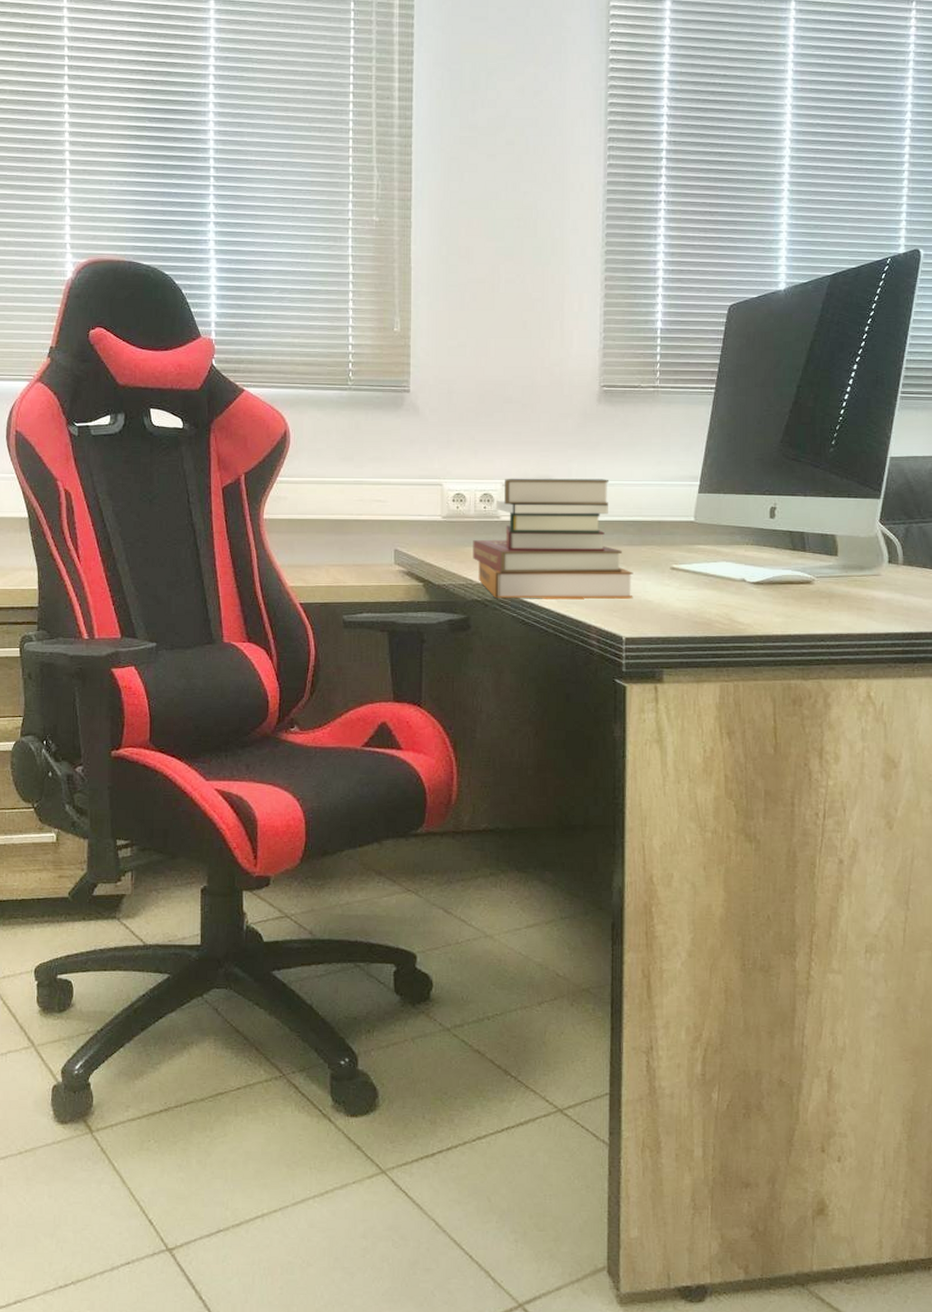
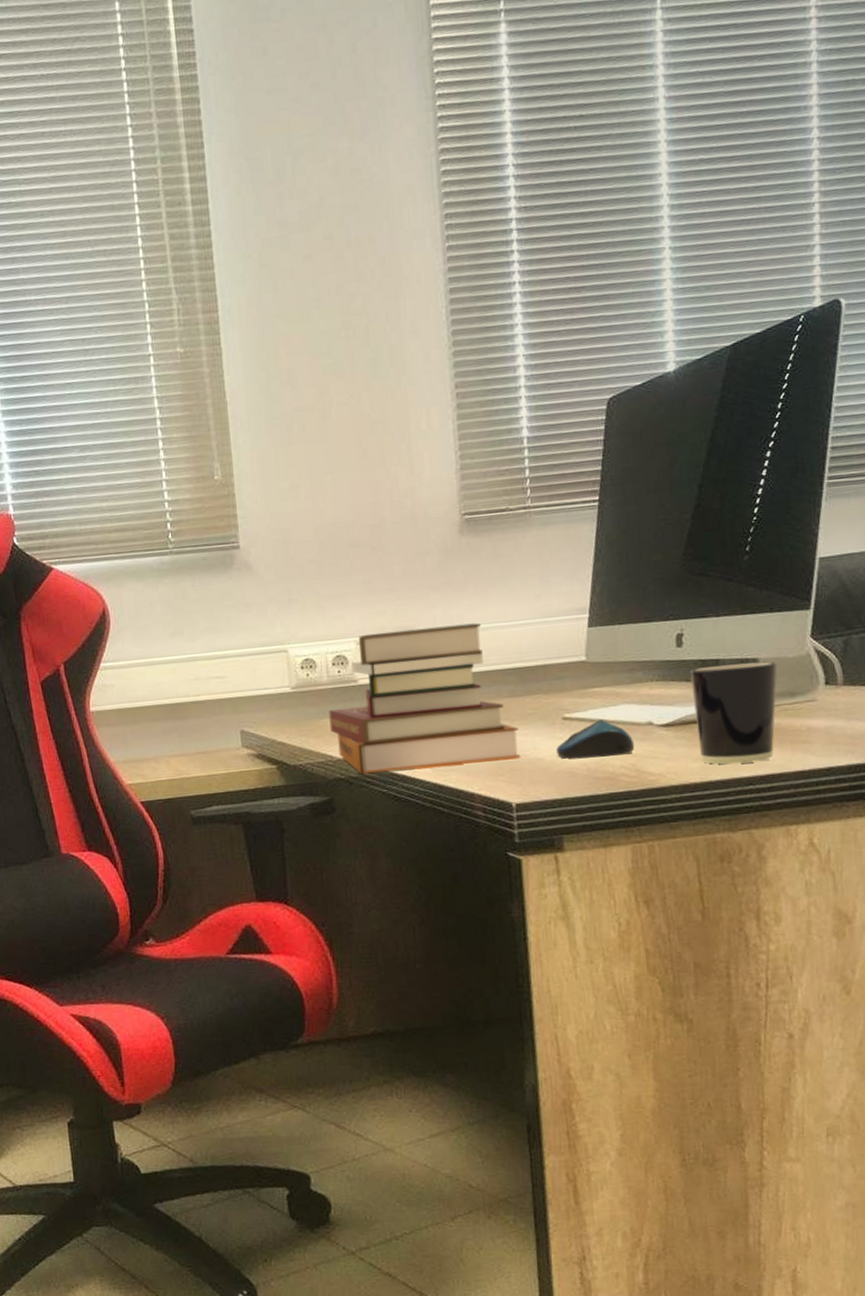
computer mouse: none [664,573,729,605] -> present [556,720,635,759]
mug: none [780,536,851,622] -> present [690,661,778,765]

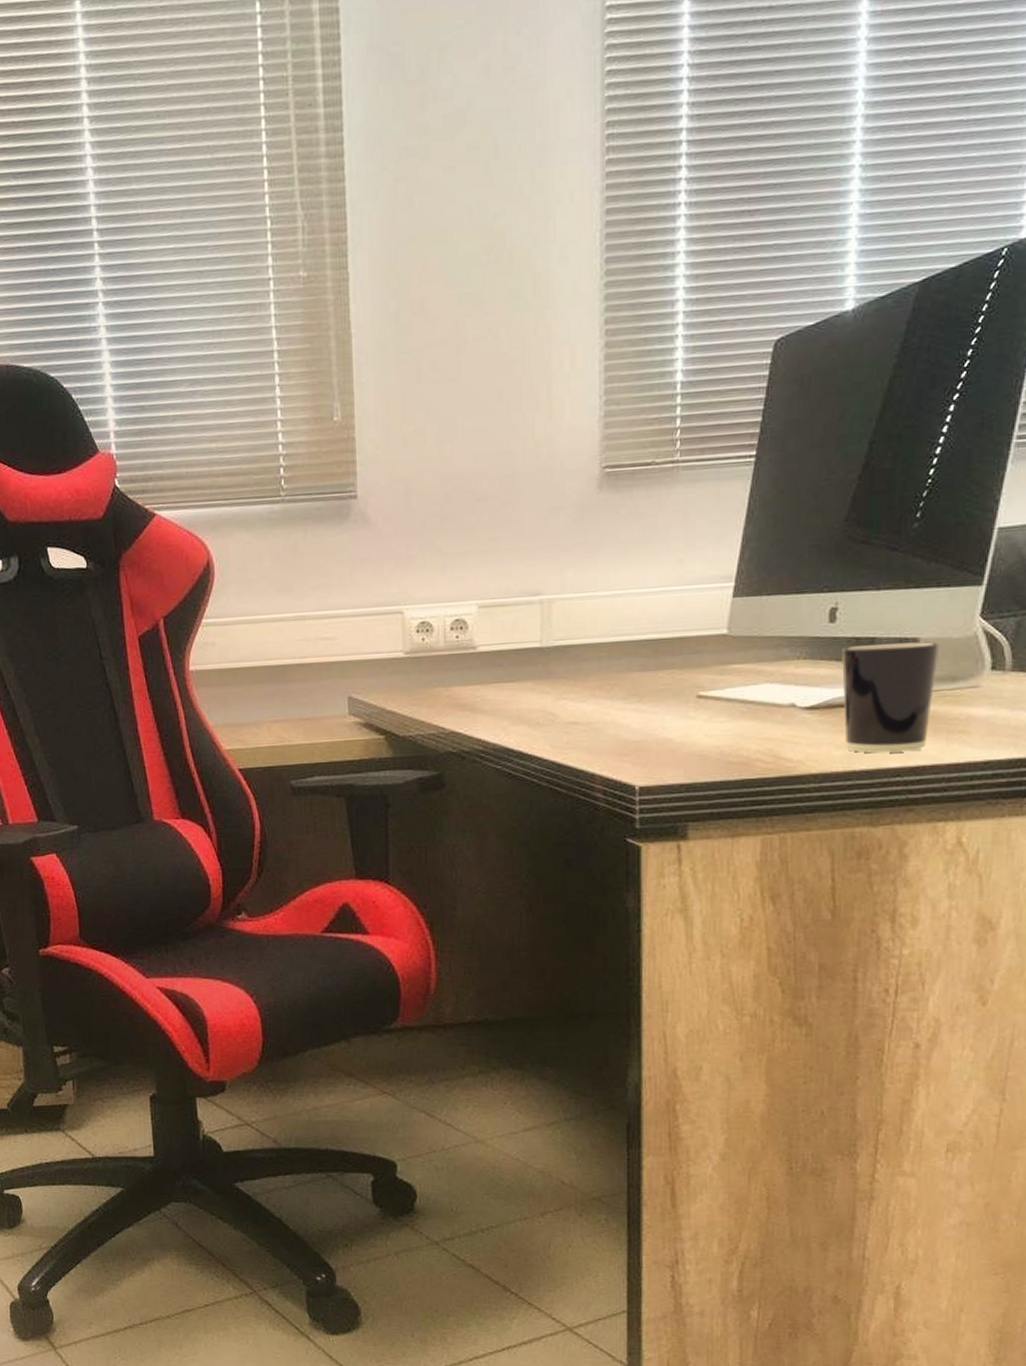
books: present [329,623,521,775] -> none [444,588,648,749]
computer mouse: present [556,720,635,759] -> none [688,699,774,740]

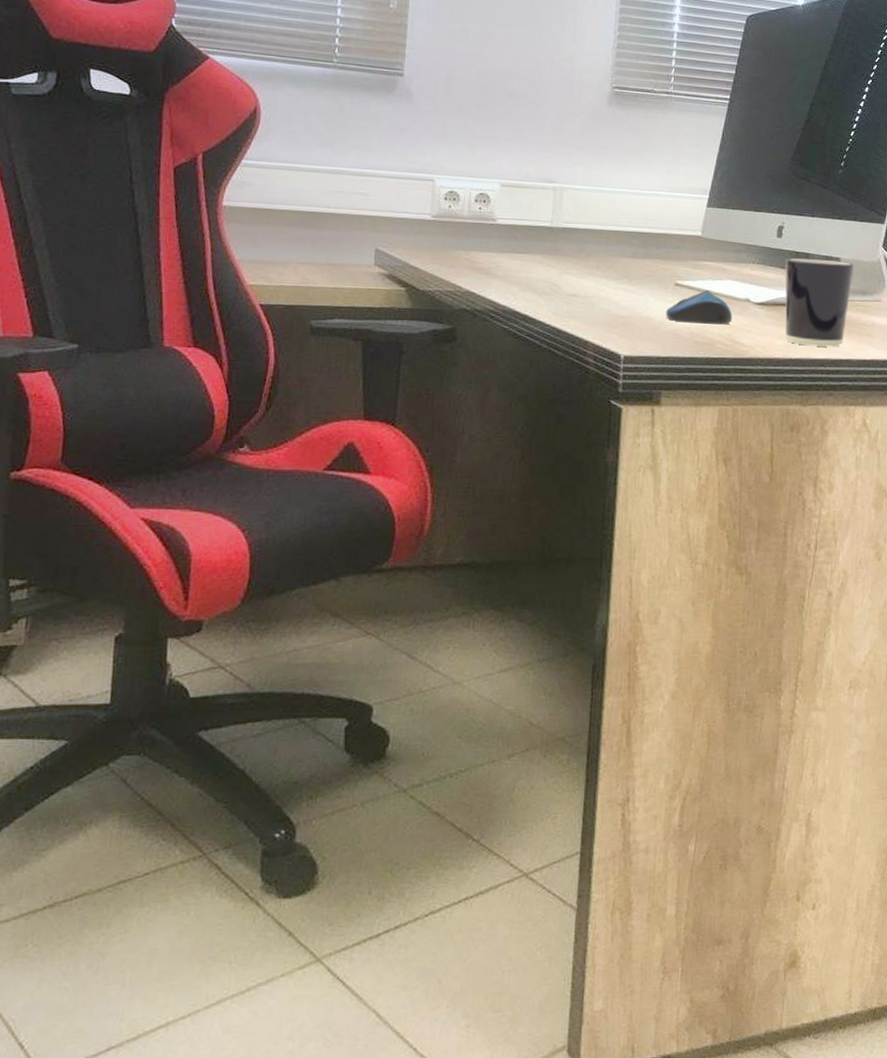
computer mouse: none [688,699,774,740] -> present [666,290,733,325]

